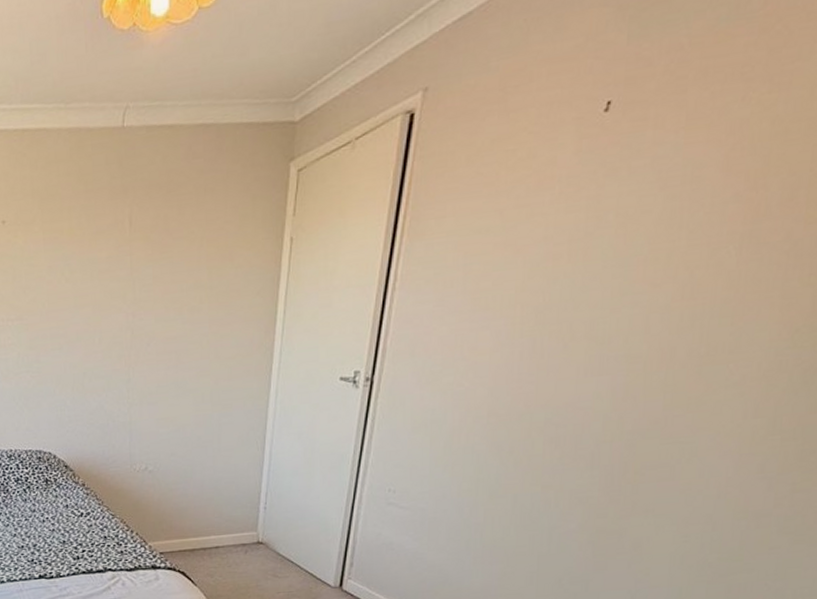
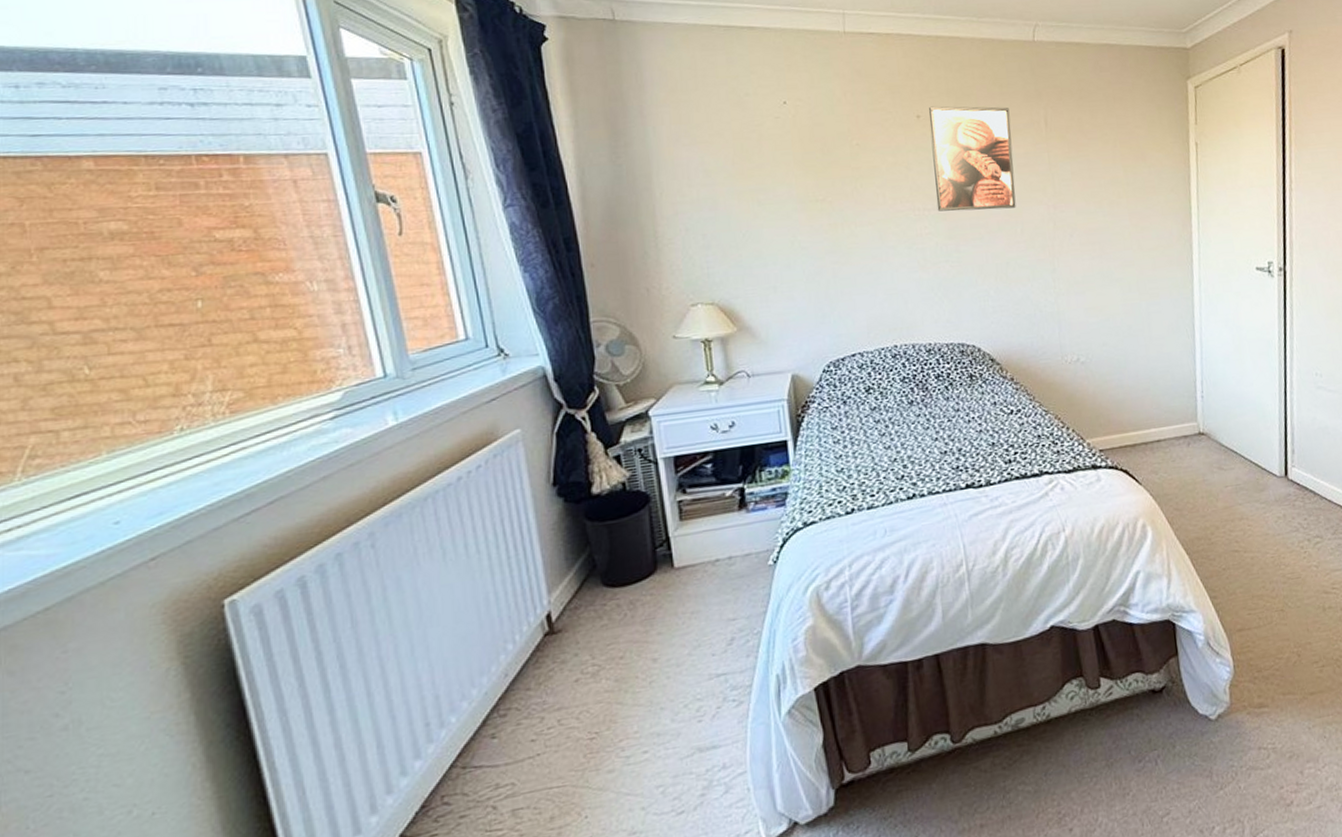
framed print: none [14,207,96,322] -> present [929,106,1016,212]

